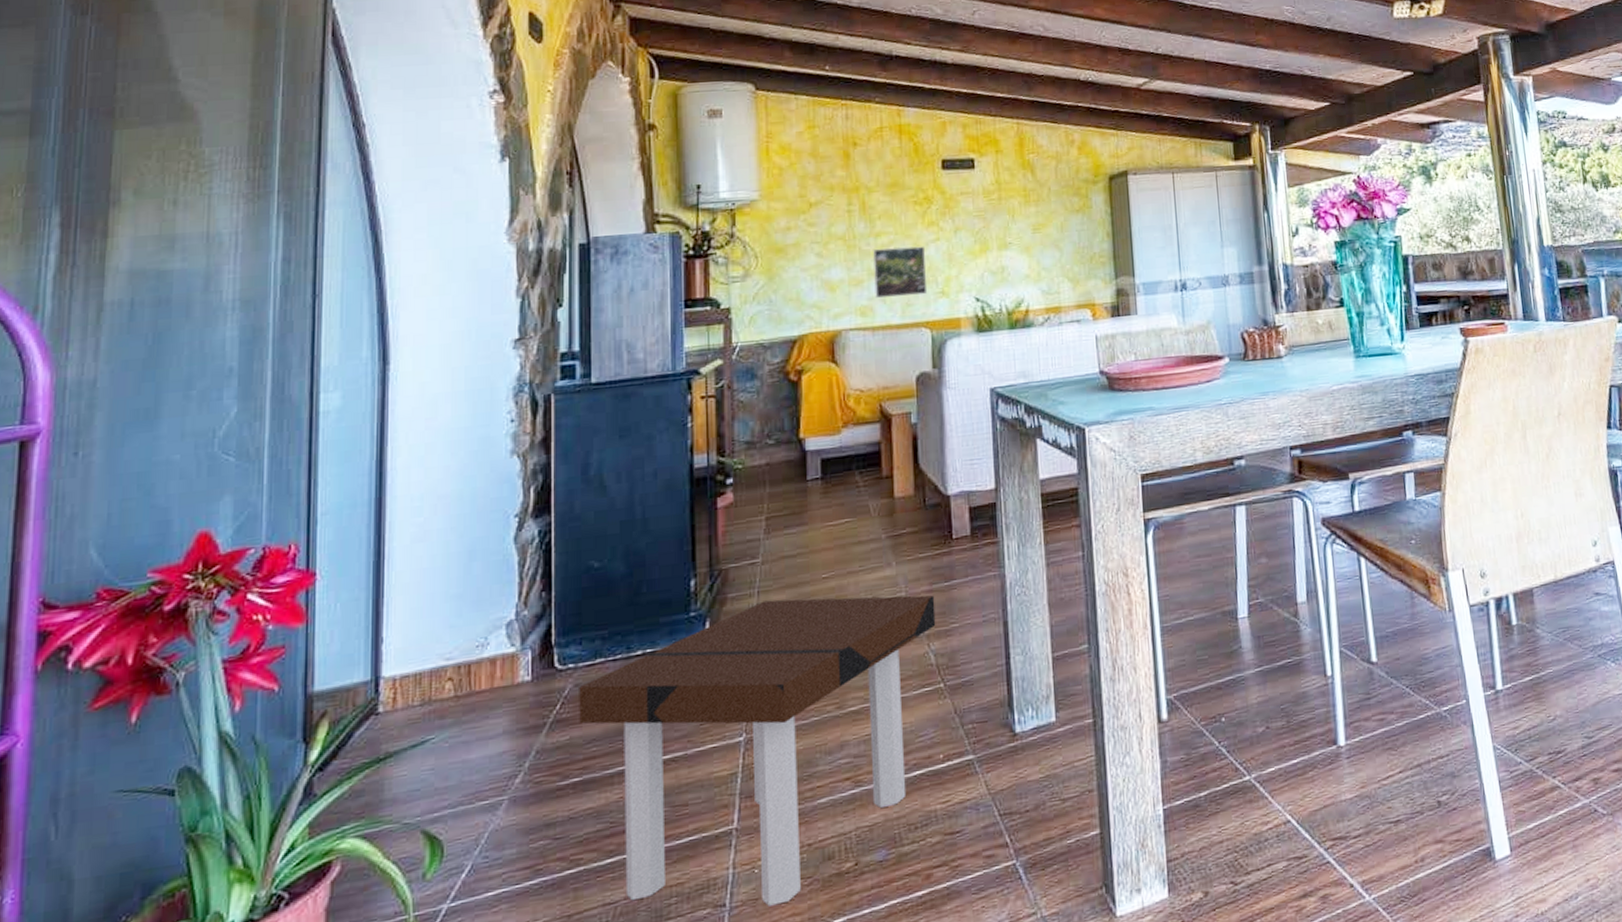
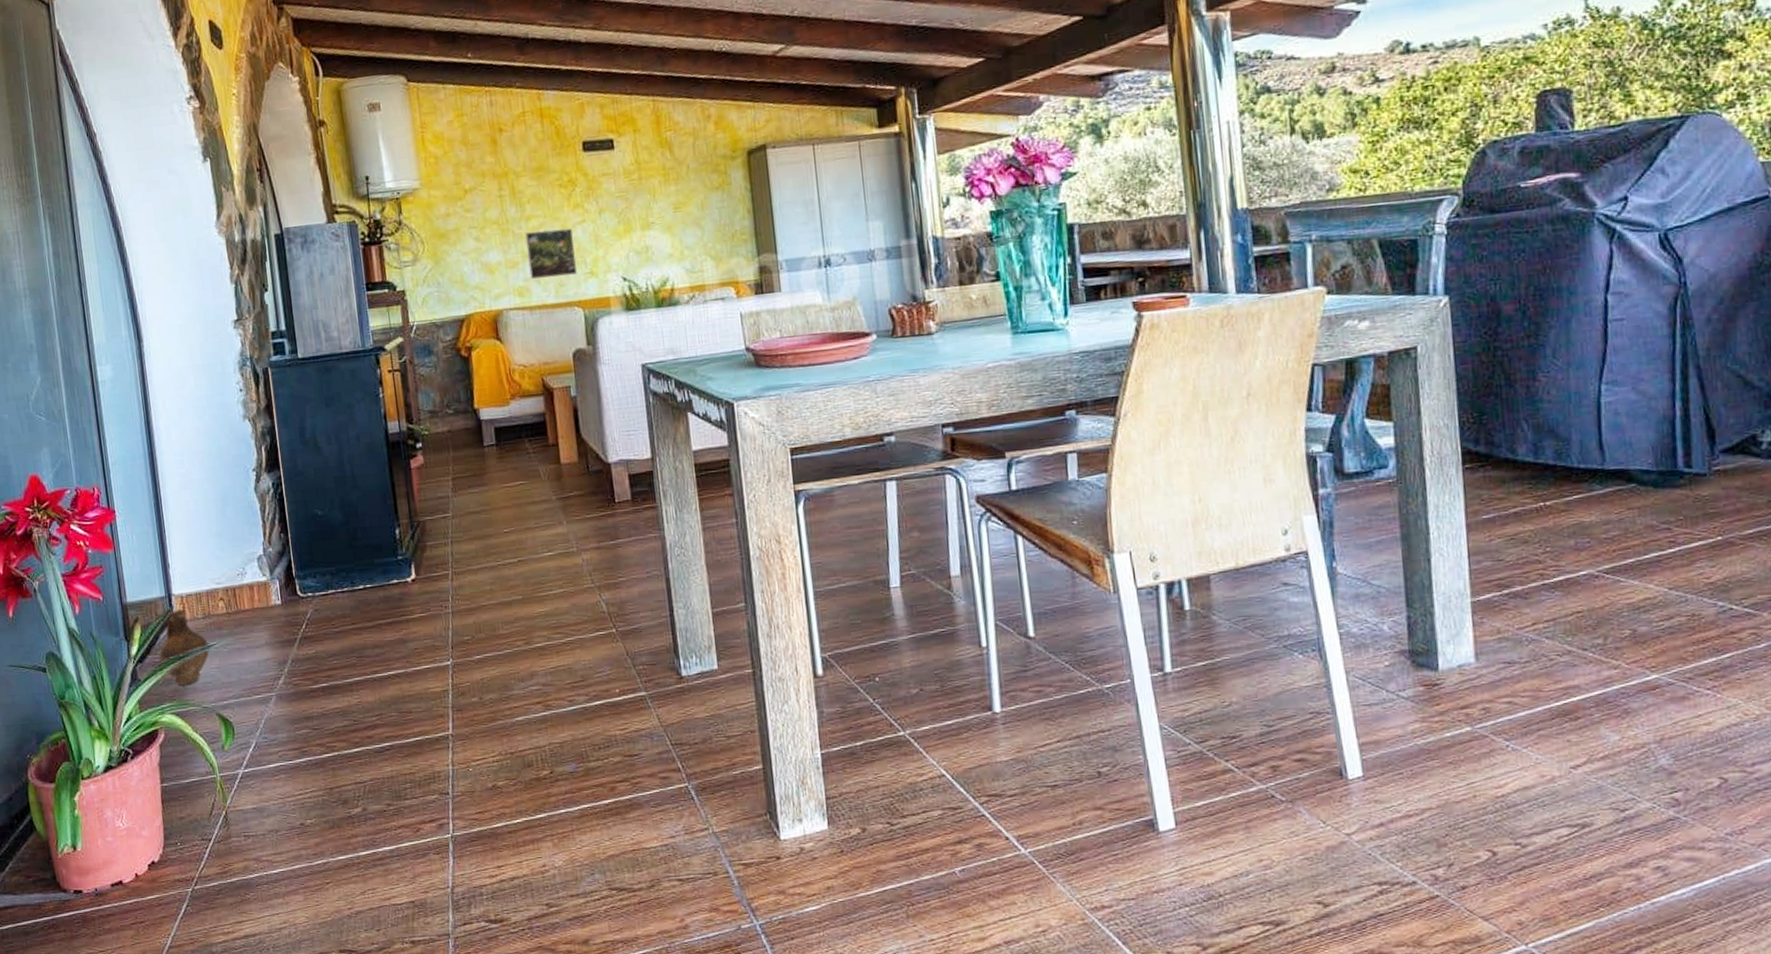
ceramic jug: none [350,695,423,797] -> present [159,609,210,685]
side table: present [579,595,936,907] -> none [318,549,605,798]

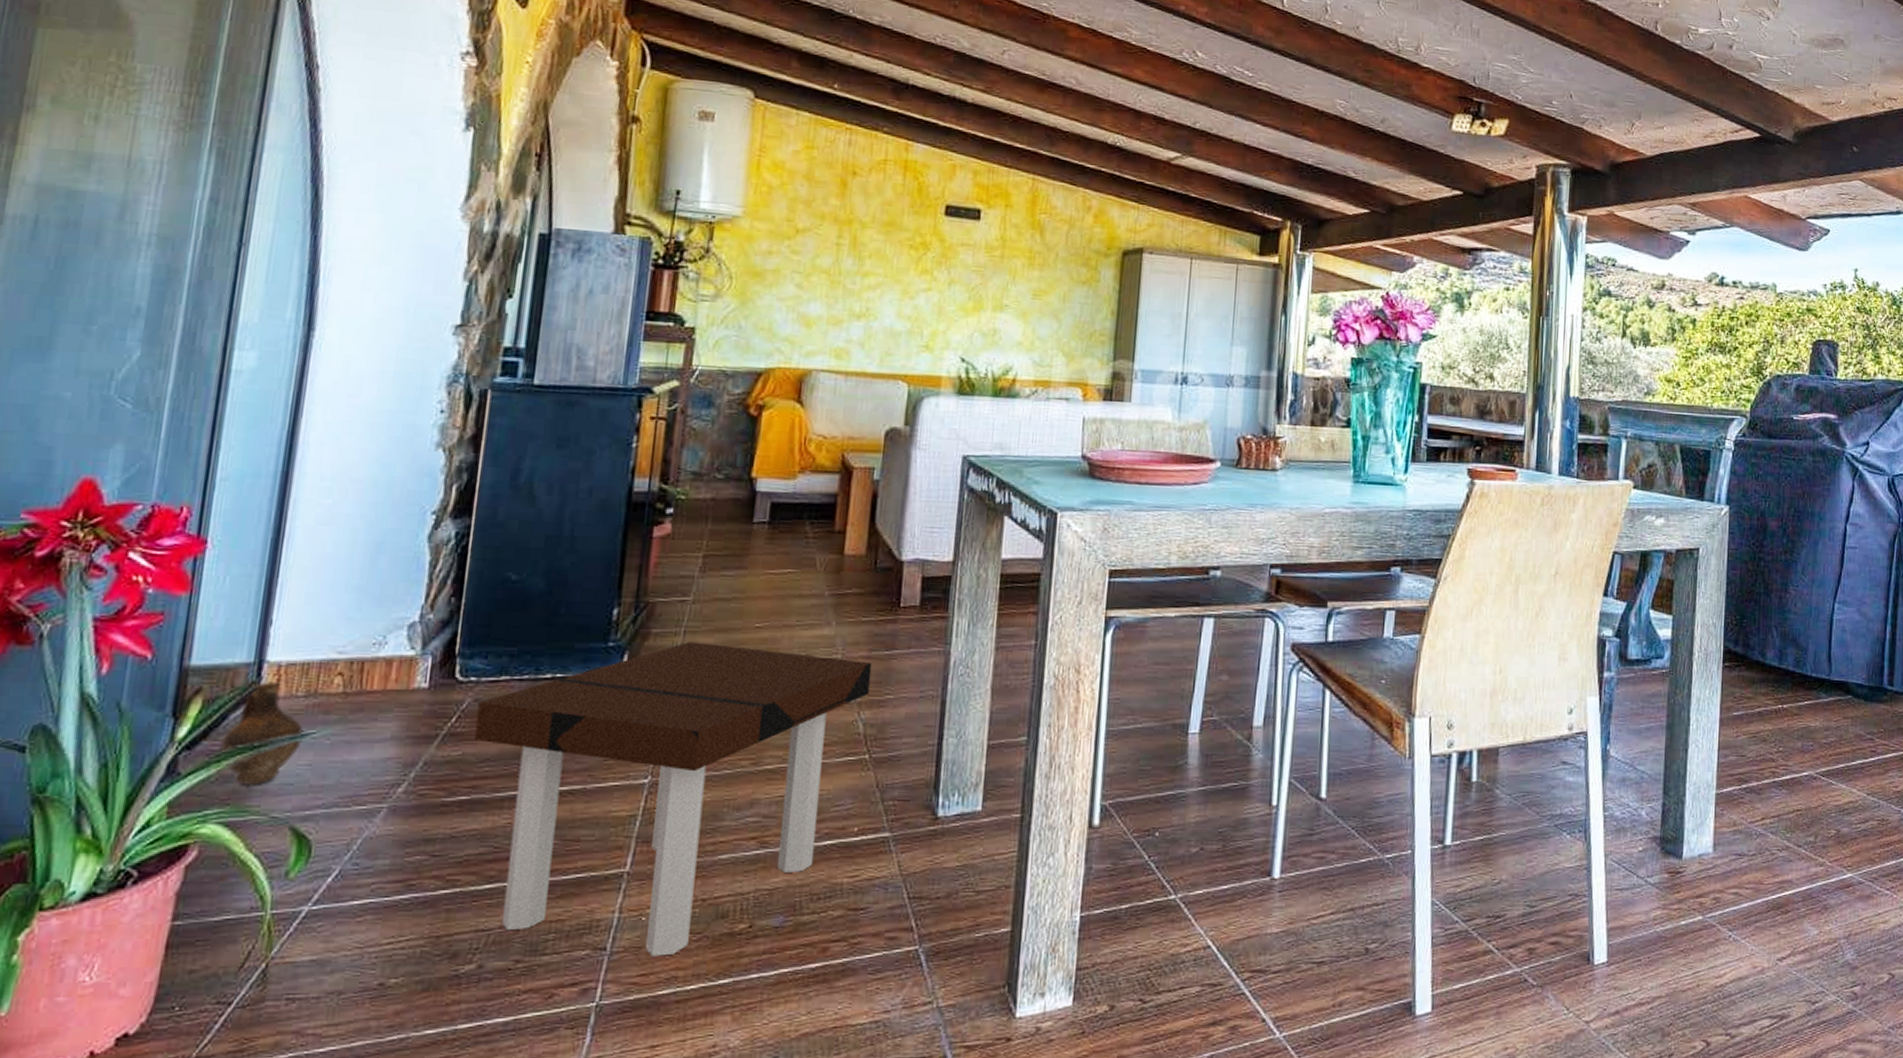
side table: none [318,549,605,798] -> present [474,642,872,957]
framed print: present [525,228,578,279] -> none [853,290,914,345]

